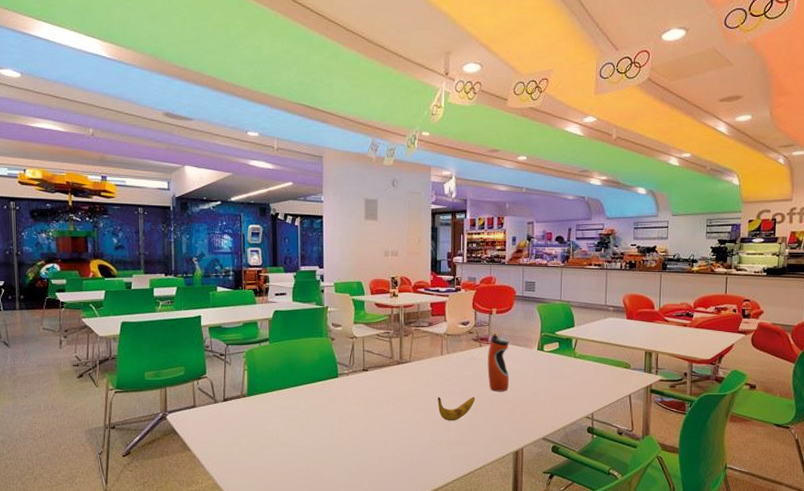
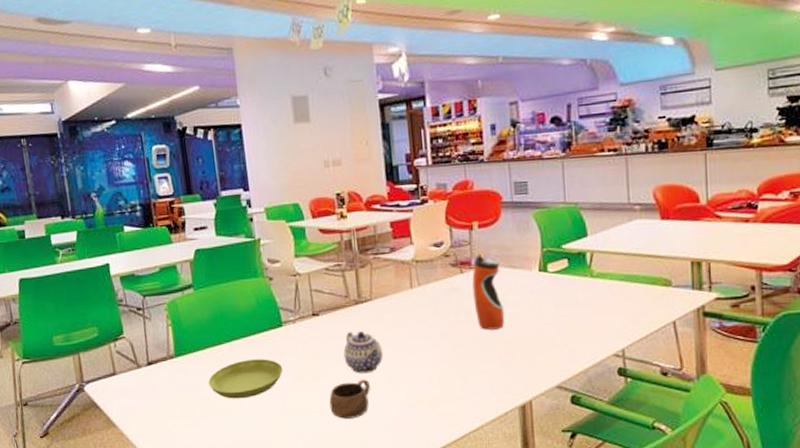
saucer: none [273,402,335,433] -> present [208,359,283,399]
cup: none [369,423,402,454] -> present [329,379,370,419]
teapot: none [384,386,415,419] -> present [343,331,384,374]
banana: present [437,396,475,421] -> none [412,338,461,372]

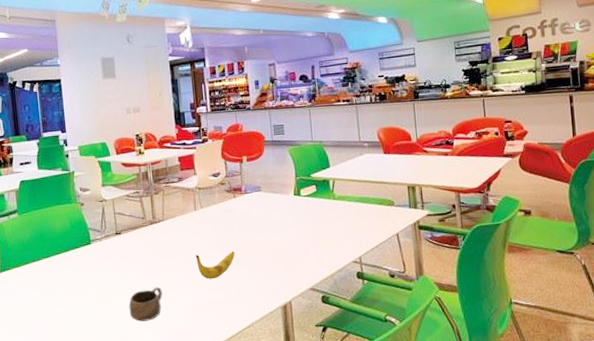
saucer: present [208,359,283,399] -> none [28,272,91,307]
teapot: present [343,331,384,374] -> none [141,247,173,283]
banana: none [412,338,461,372] -> present [196,251,235,280]
water bottle: present [472,251,505,330] -> none [242,180,269,244]

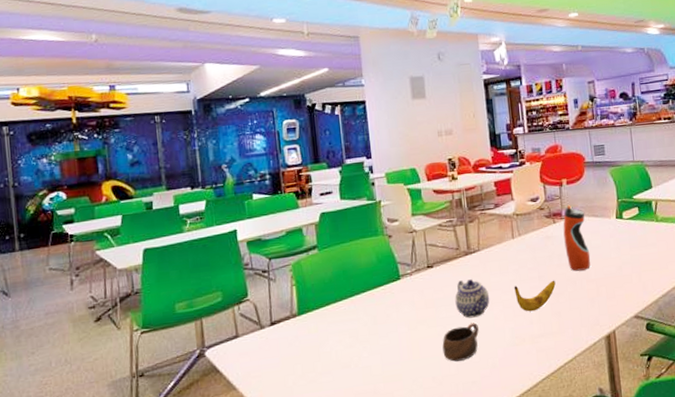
teapot: none [141,247,173,283] -> present [455,279,490,318]
water bottle: none [242,180,269,244] -> present [563,204,591,271]

